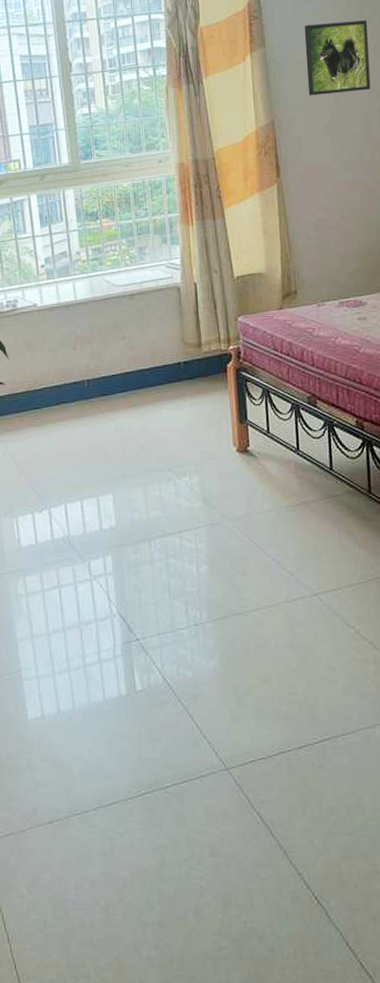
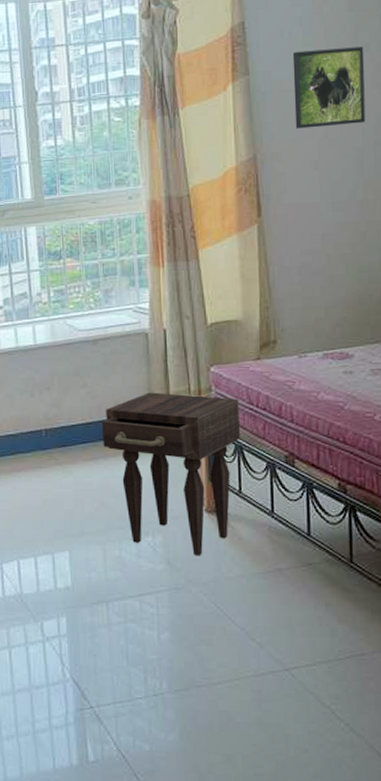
nightstand: none [139,342,268,493] -> present [101,392,241,556]

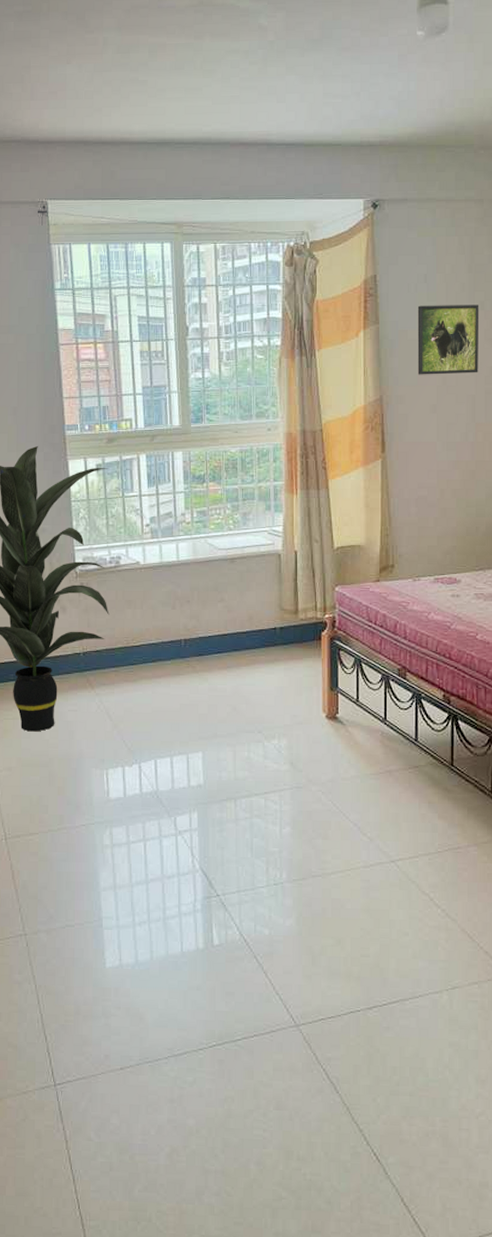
nightstand: present [101,392,241,556] -> none [235,608,360,758]

